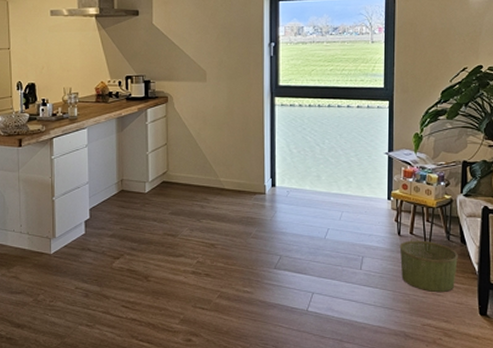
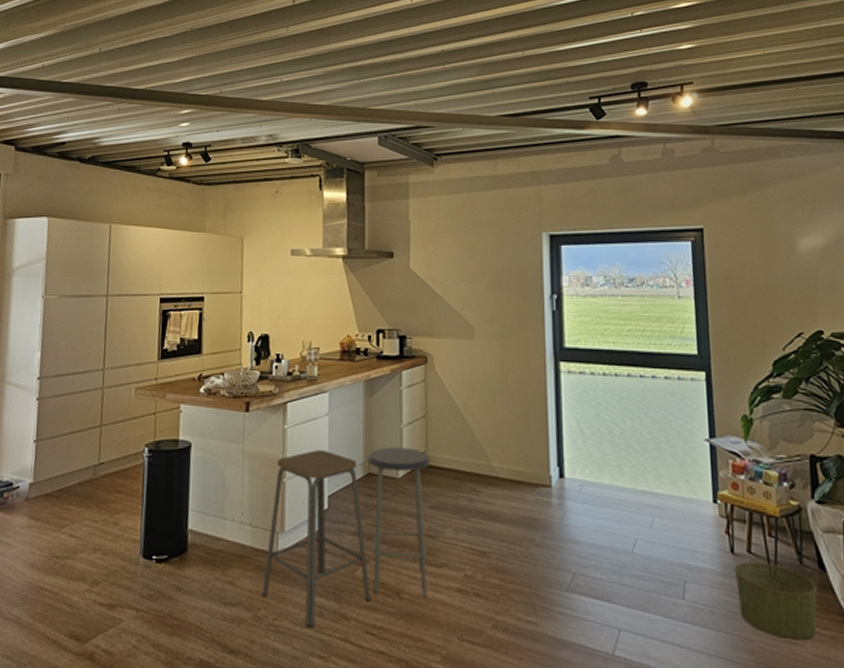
bar stool: none [40,174,126,306] -> present [262,449,371,629]
bar stool: none [120,169,171,279] -> present [367,446,431,596]

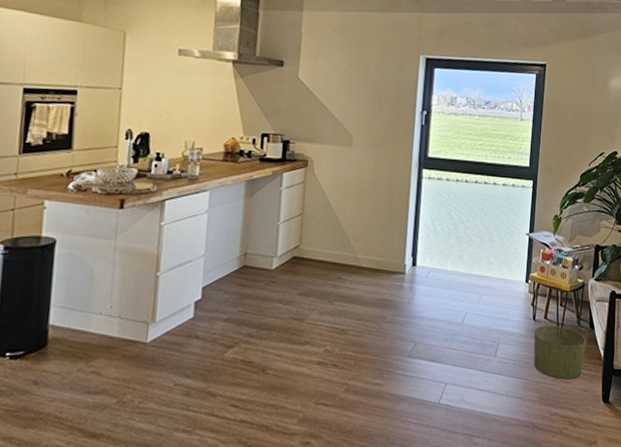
bar stool: present [262,449,371,629] -> none [128,244,238,407]
bar stool: present [367,446,431,596] -> none [241,241,304,372]

